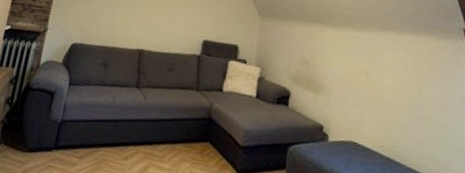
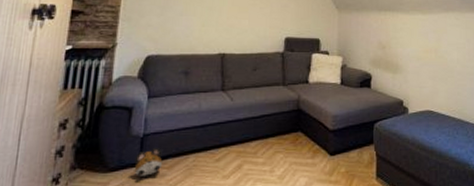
plush toy: none [49,135,76,162] -> present [134,148,163,176]

